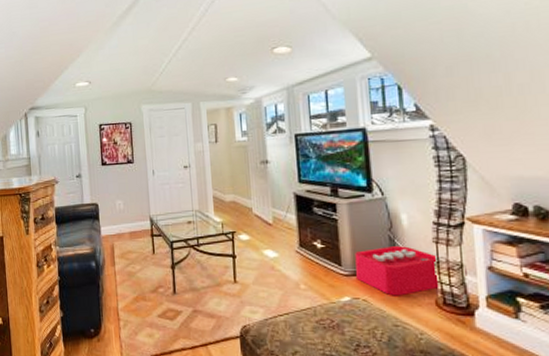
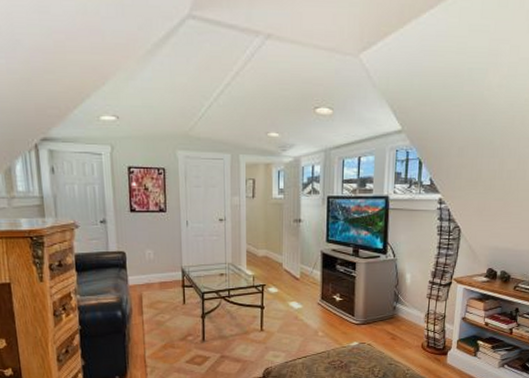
storage bin: present [355,246,467,296] -> none [365,300,448,341]

